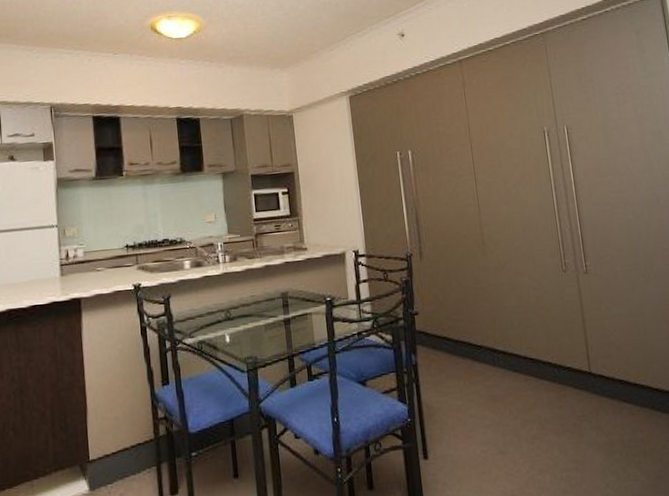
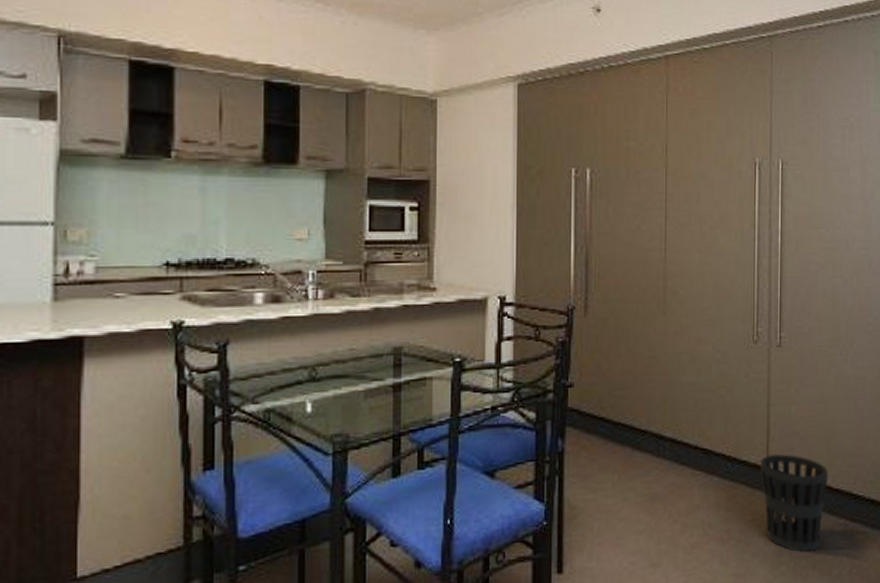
wastebasket: none [583,360,649,442] -> present [761,454,829,552]

